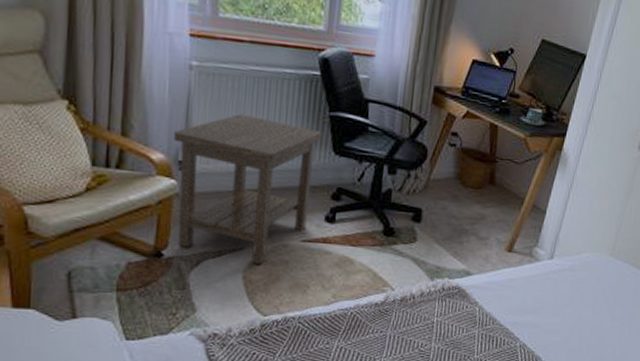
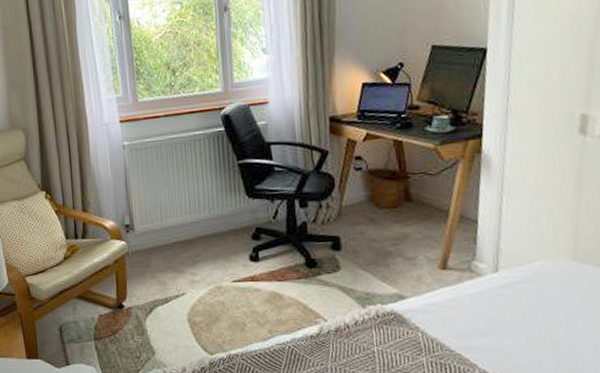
side table: present [173,113,322,265] -> none [118,176,235,308]

